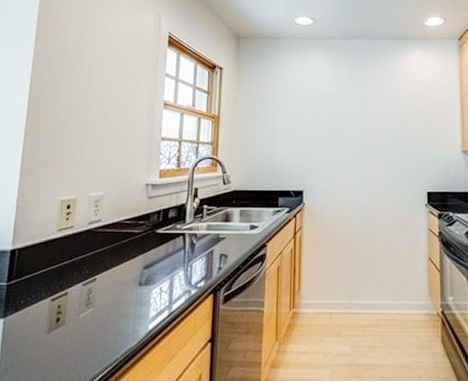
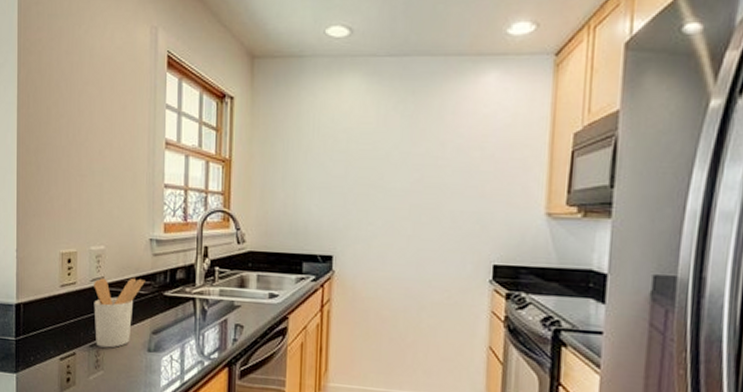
utensil holder: none [88,219,140,285] -> present [94,277,145,348]

